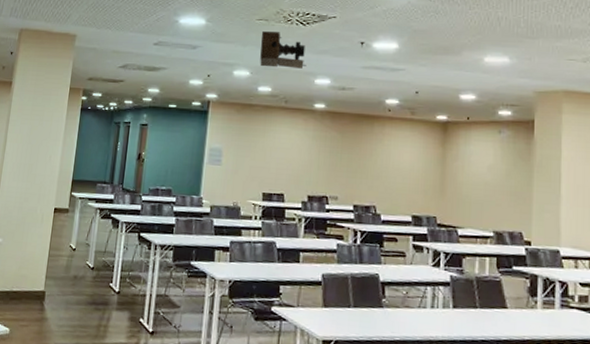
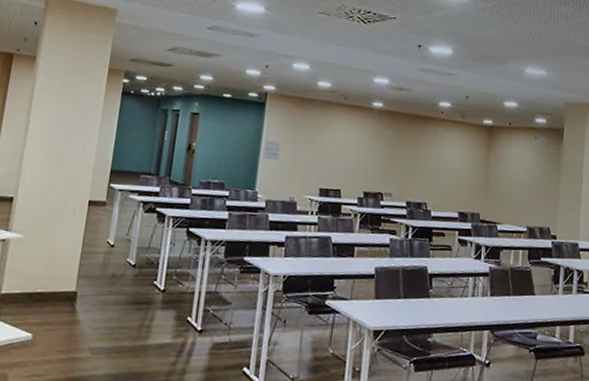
projector: present [260,31,307,69] -> none [320,25,366,66]

